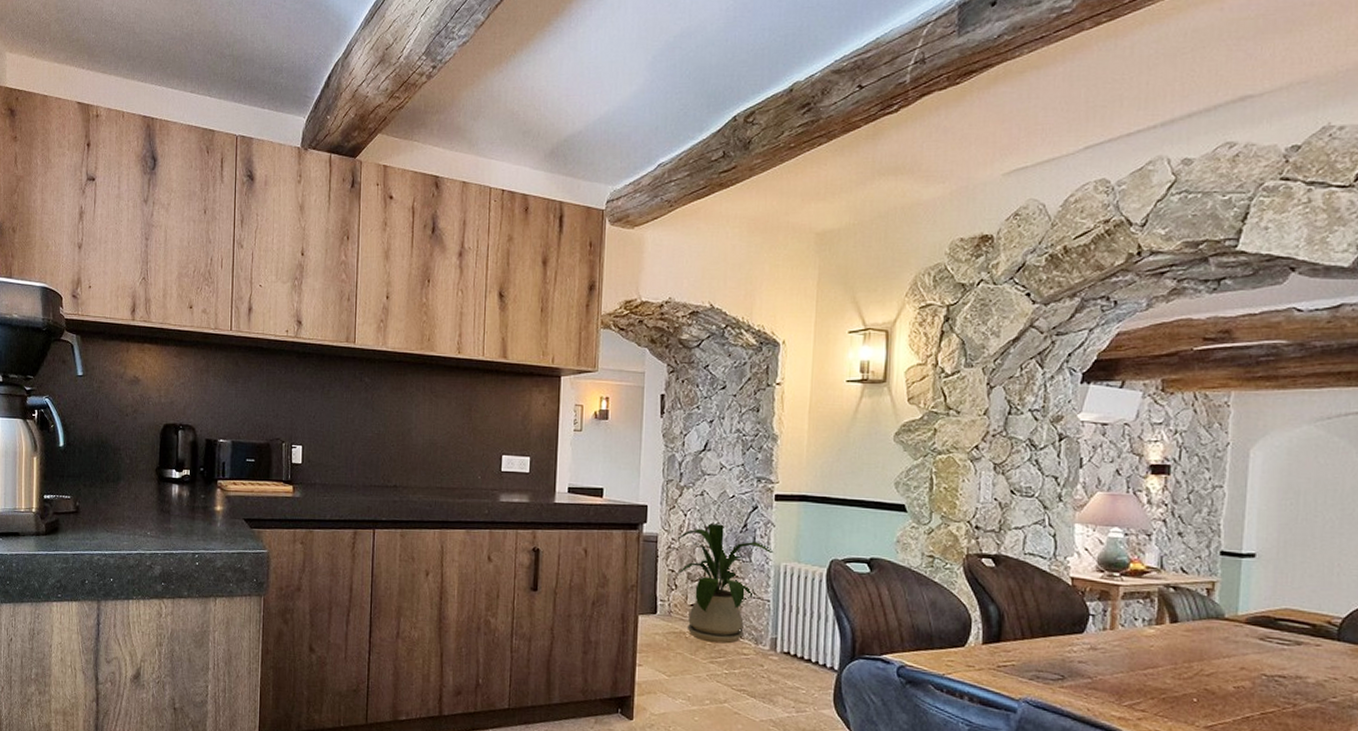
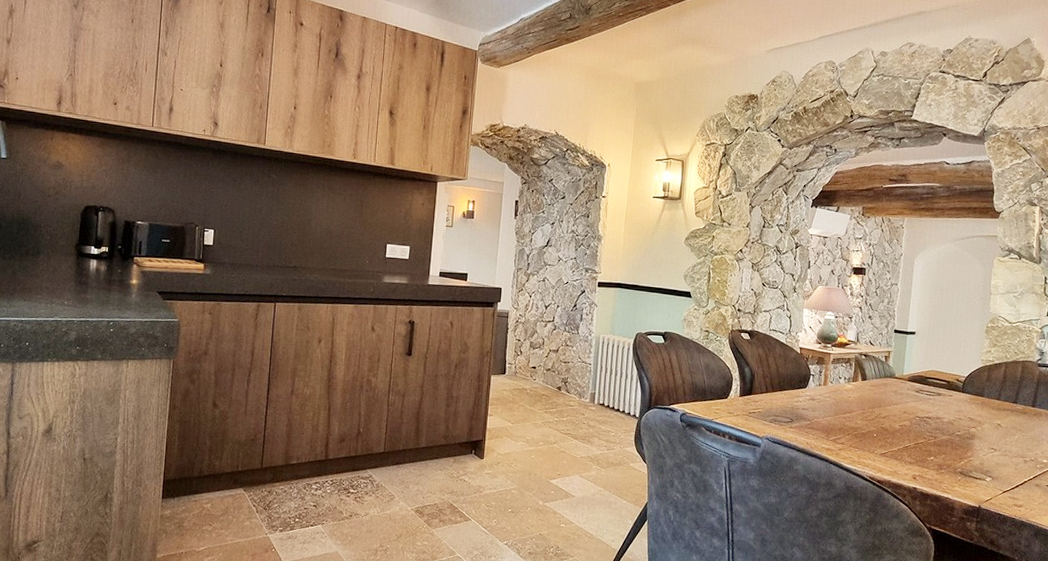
house plant: present [677,523,774,644] -> none [522,303,596,398]

